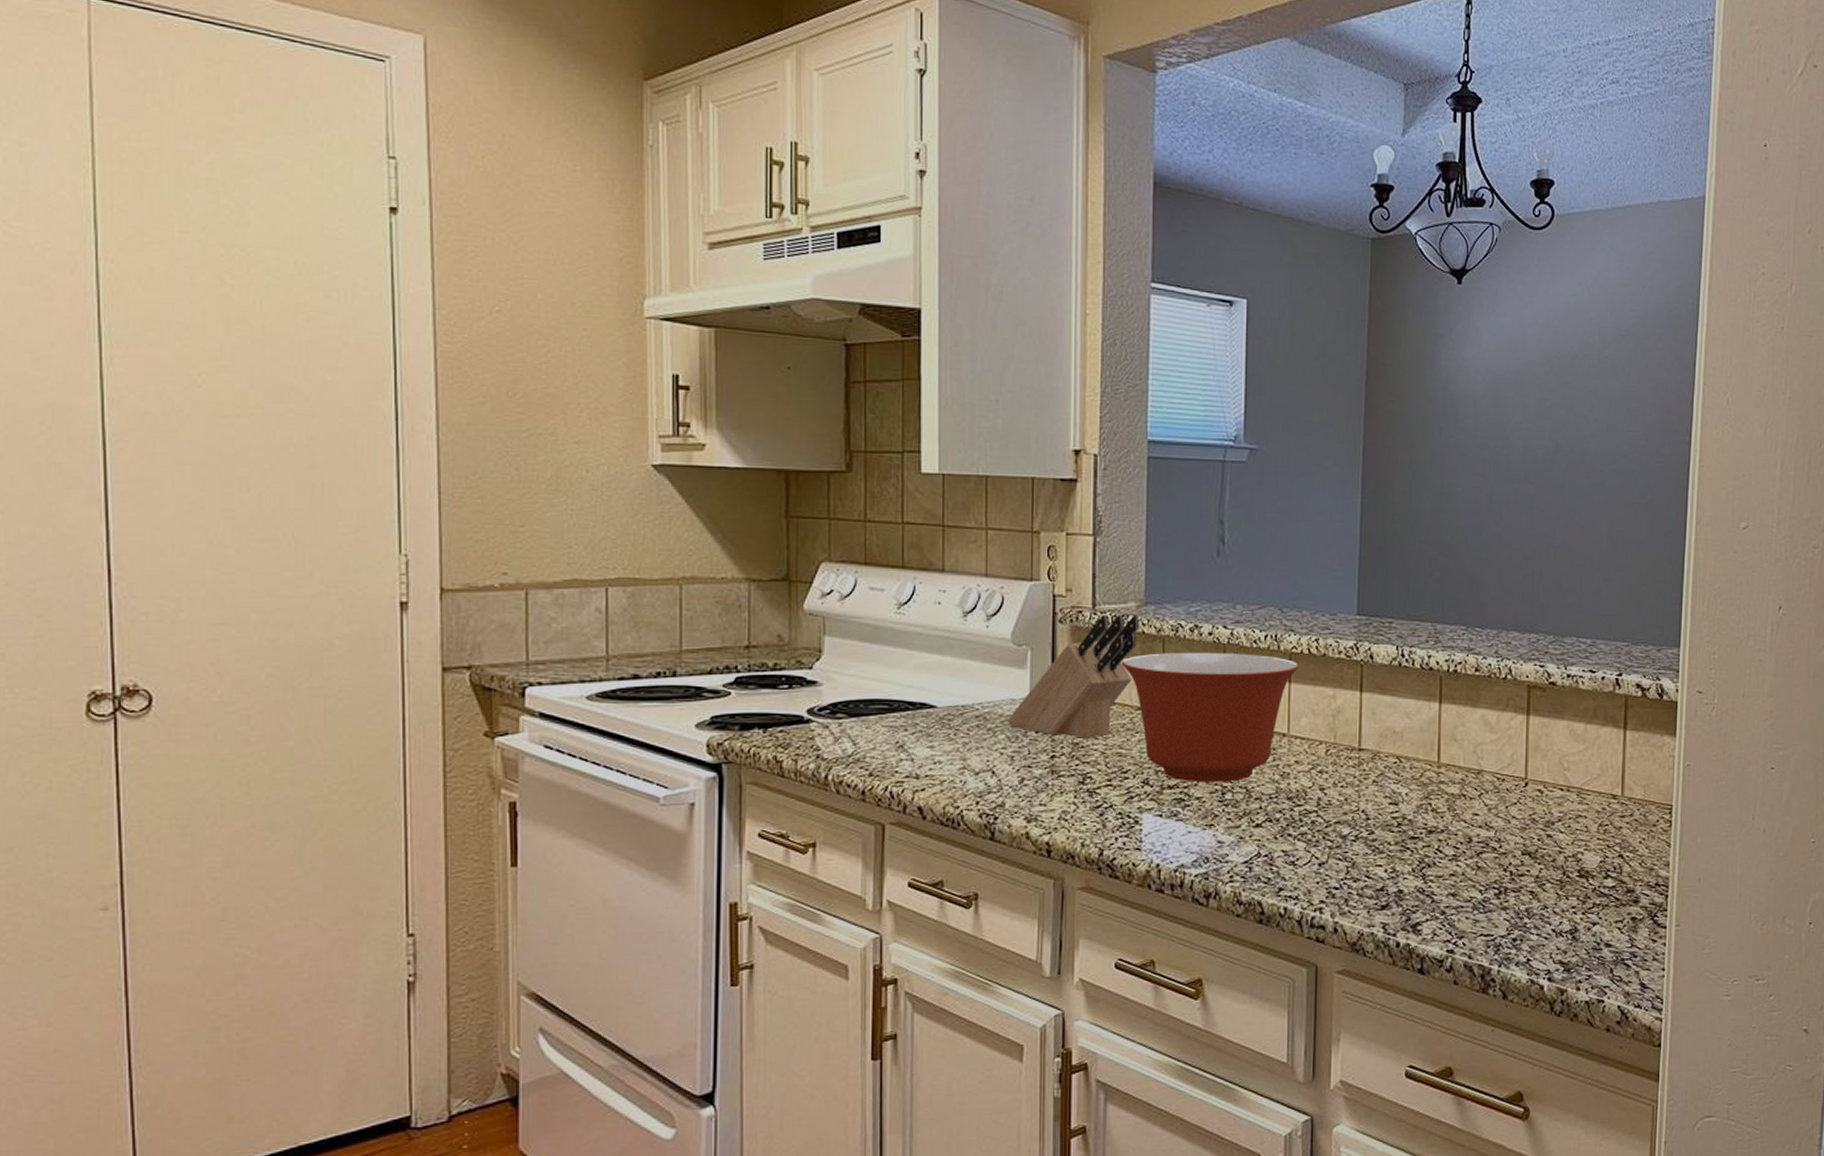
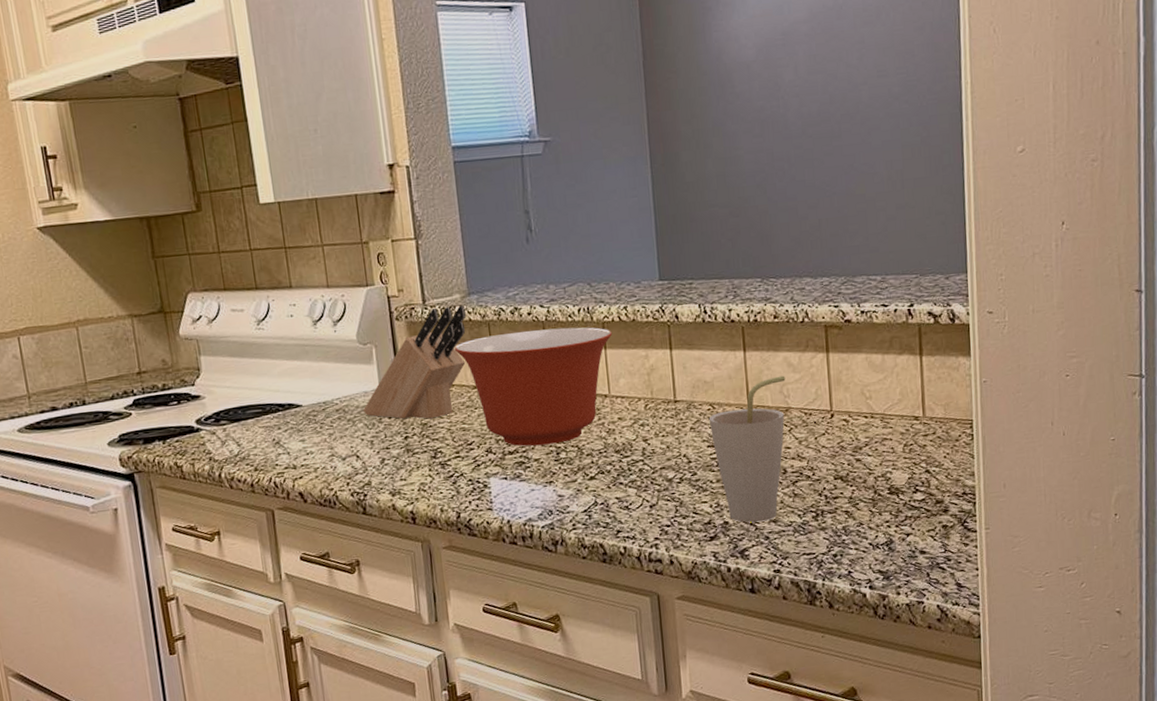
cup: none [1394,734,1481,894] -> present [708,375,786,523]

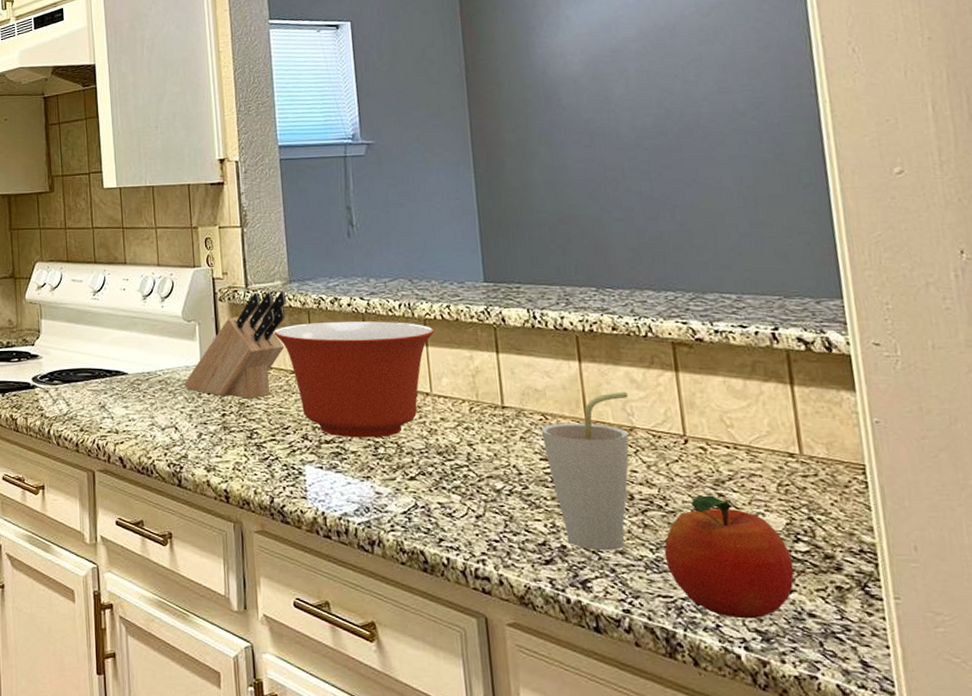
fruit: none [810,461,912,564] -> present [664,495,794,619]

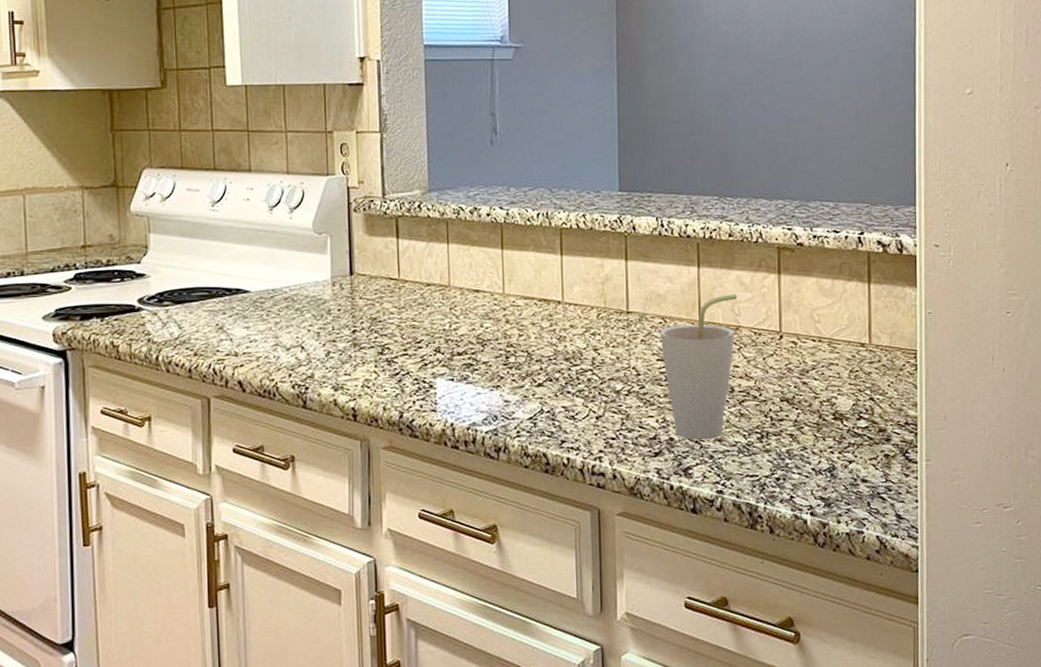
knife block: present [183,292,287,399] -> none [312,202,426,314]
mixing bowl: present [274,321,435,438] -> none [410,231,570,349]
fruit: present [664,495,794,619] -> none [755,384,855,489]

